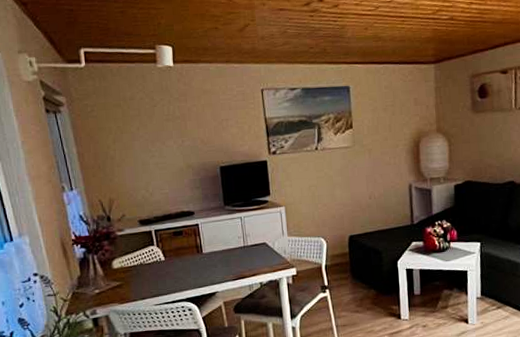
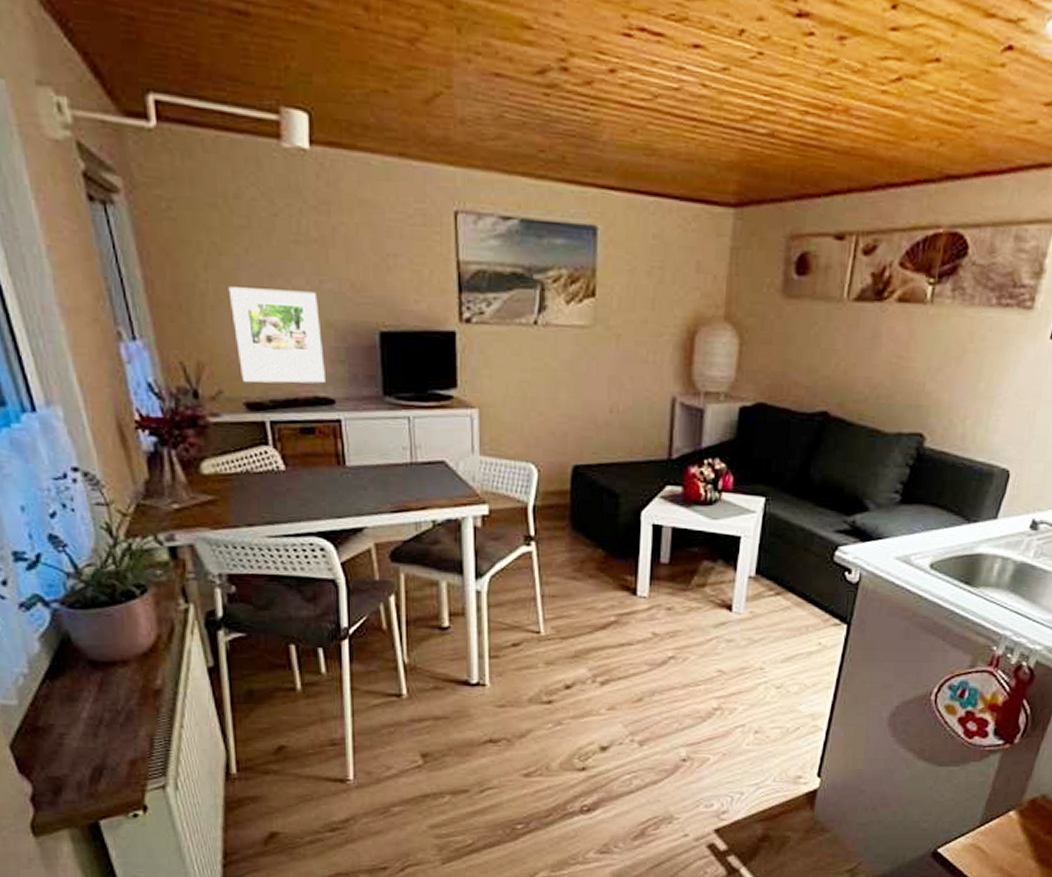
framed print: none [127,148,188,207] -> present [228,286,325,384]

